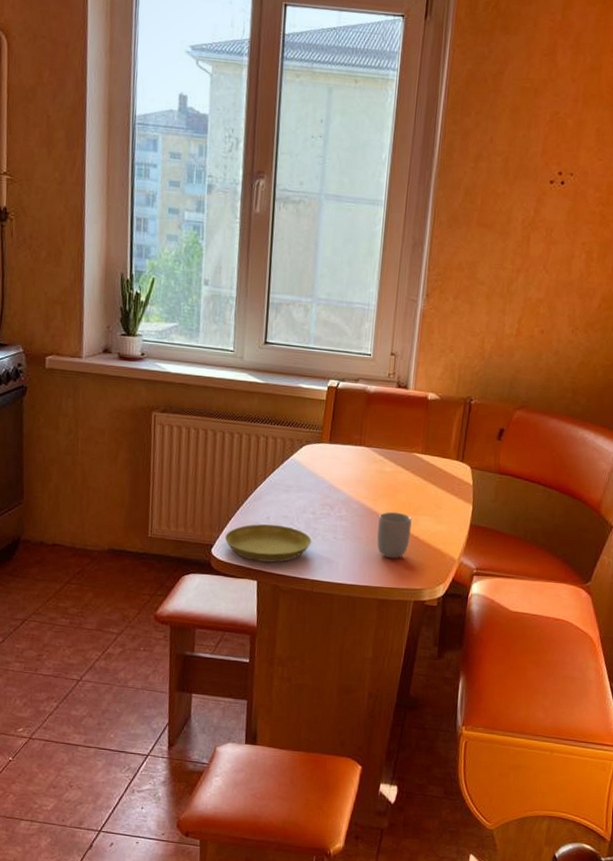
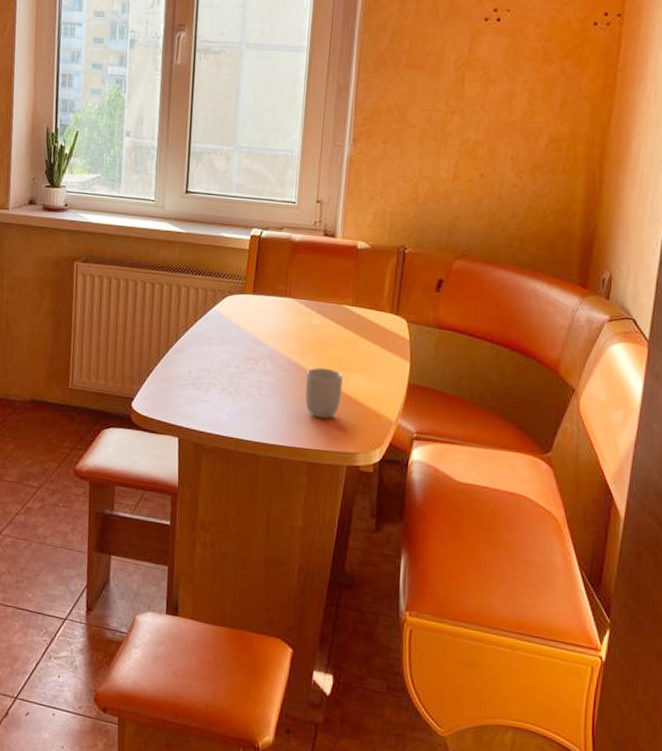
saucer: present [225,524,312,563] -> none [146,377,235,419]

